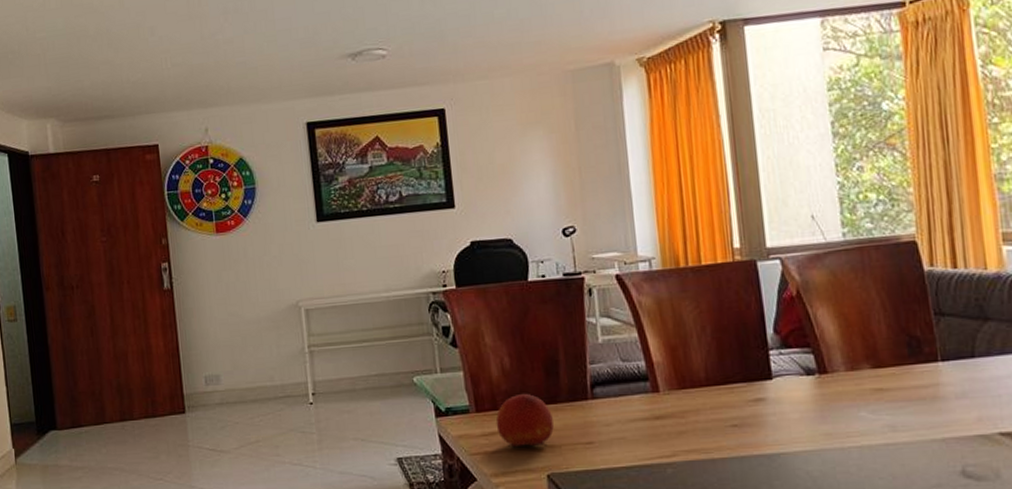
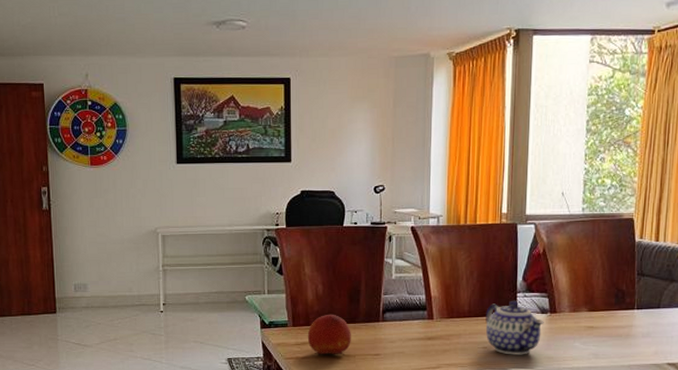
teapot: none [729,360,813,434] -> present [485,300,544,355]

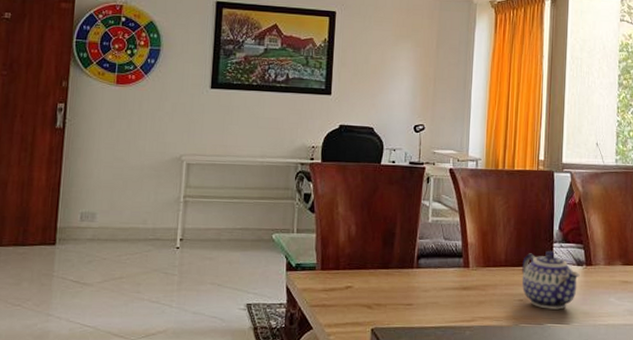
fruit: present [307,314,352,355] -> none [336,257,384,304]

